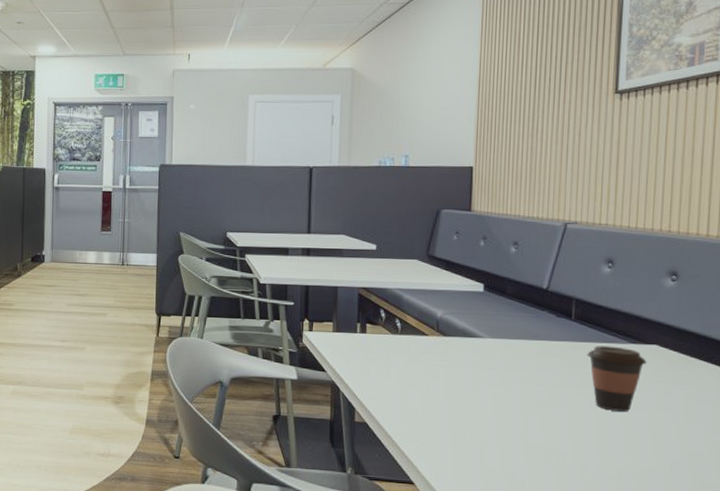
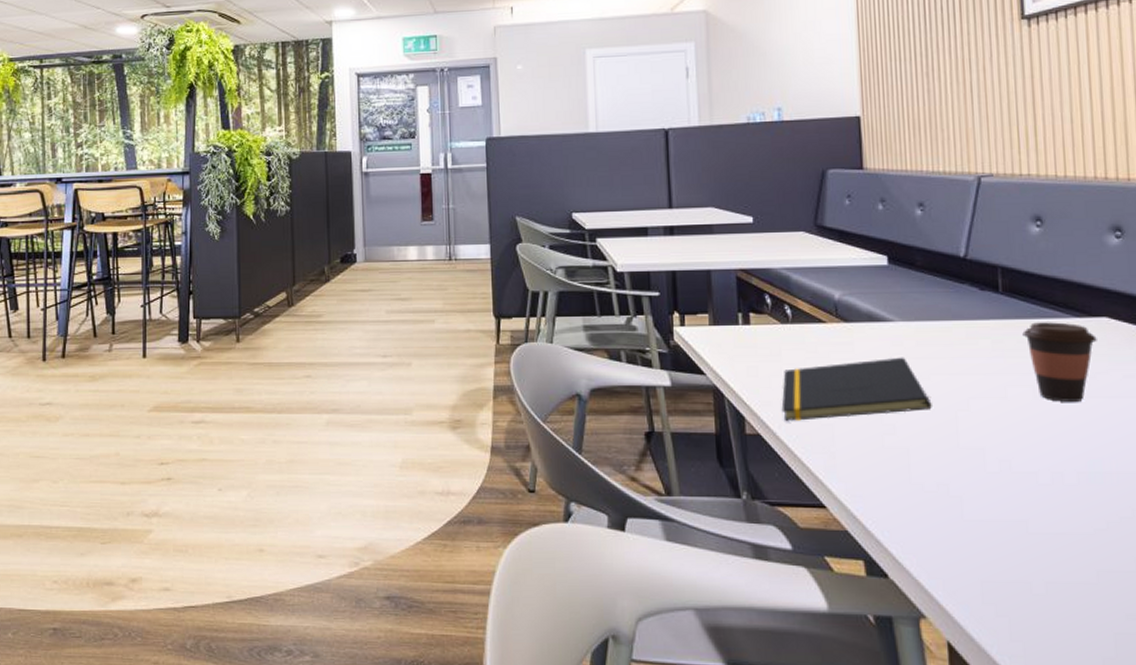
notepad: none [385,367,508,414] -> present [781,357,932,421]

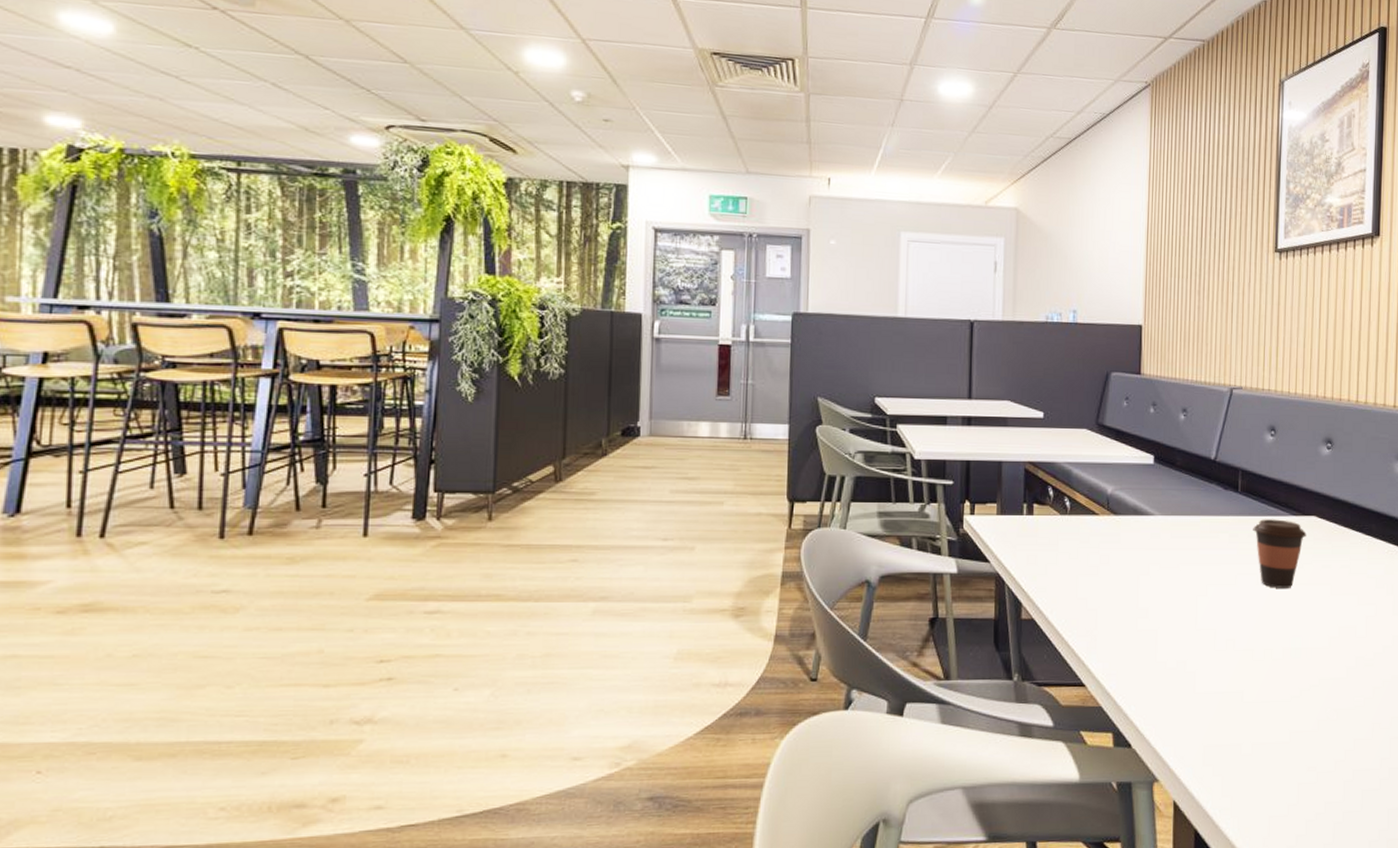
notepad: present [781,357,932,421] -> none [1054,548,1179,606]

